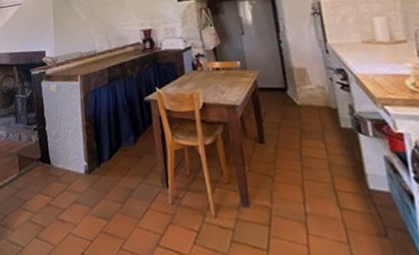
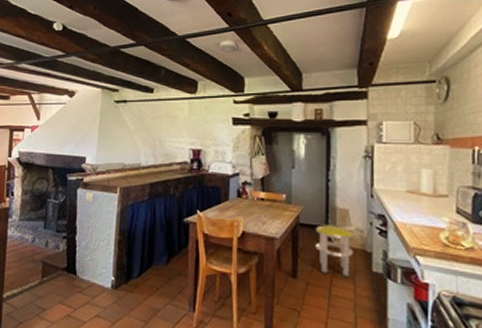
stool: none [276,85,319,137] -> present [315,225,353,278]

